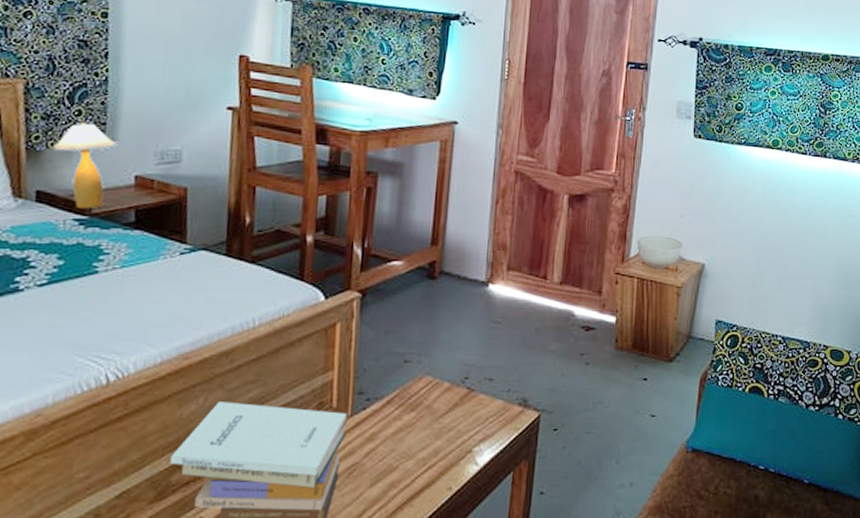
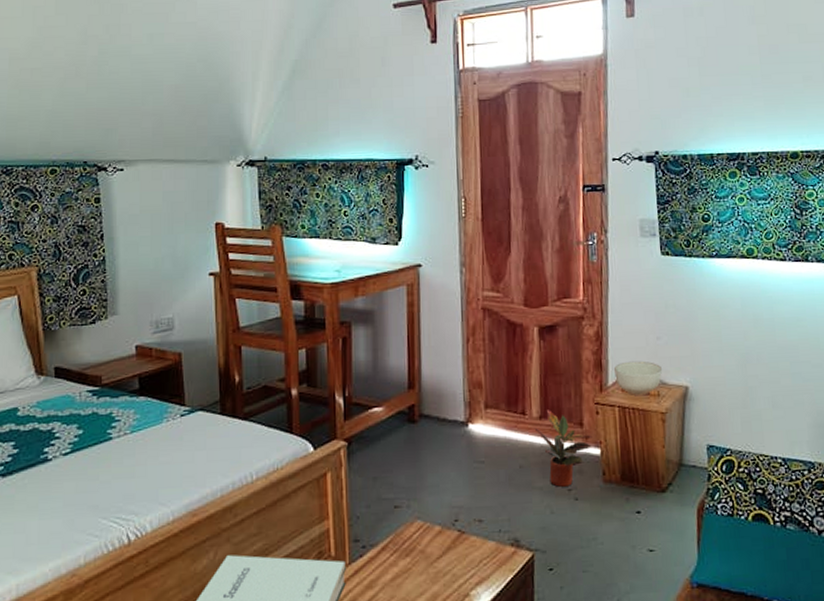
table lamp: present [53,118,115,209] -> none [65,297,116,380]
potted plant: none [554,276,610,351] -> present [534,410,593,487]

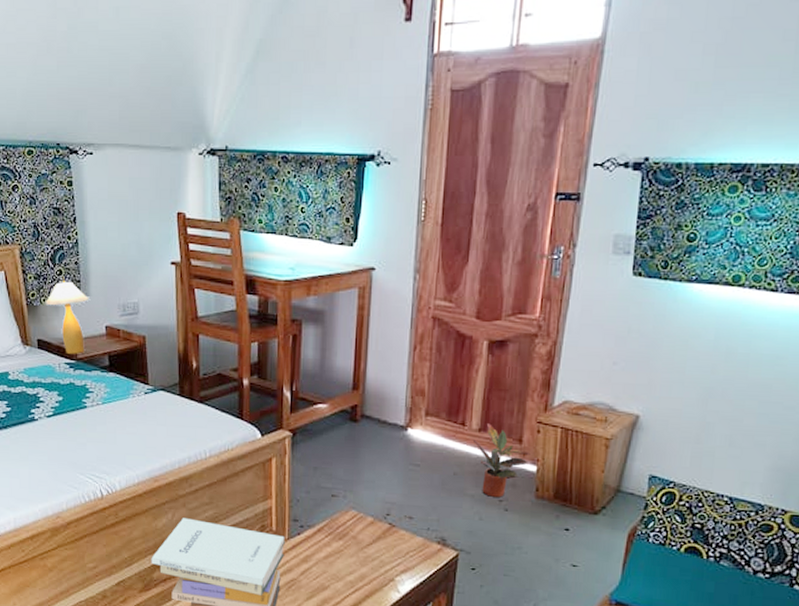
table lamp: none [65,297,116,380] -> present [45,277,88,354]
bowl: present [614,361,663,396] -> none [562,384,615,420]

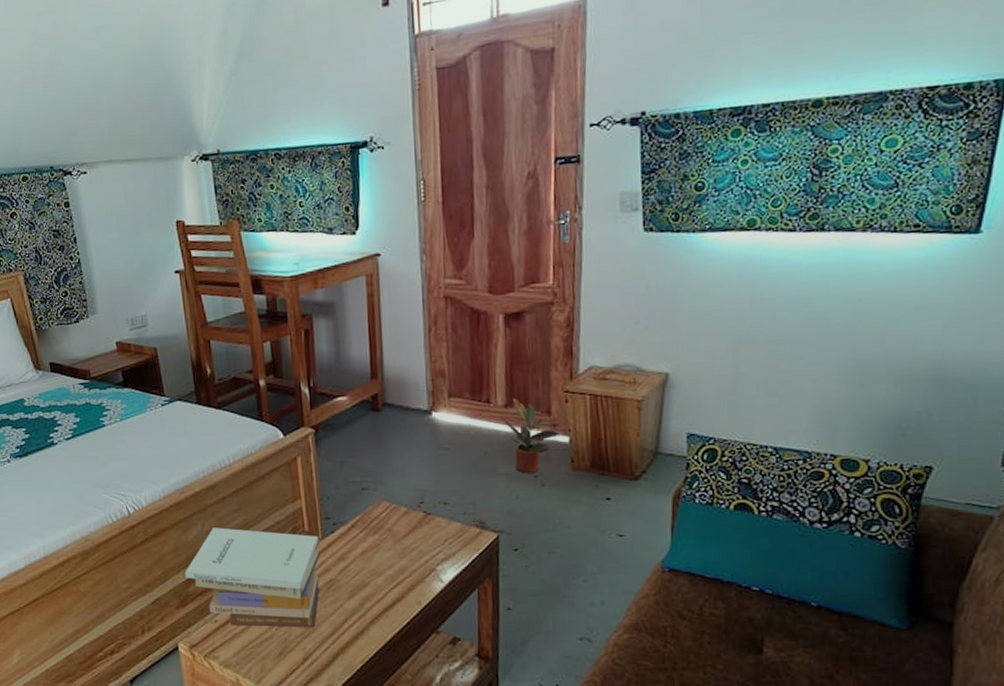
table lamp: present [45,277,88,354] -> none [53,298,97,374]

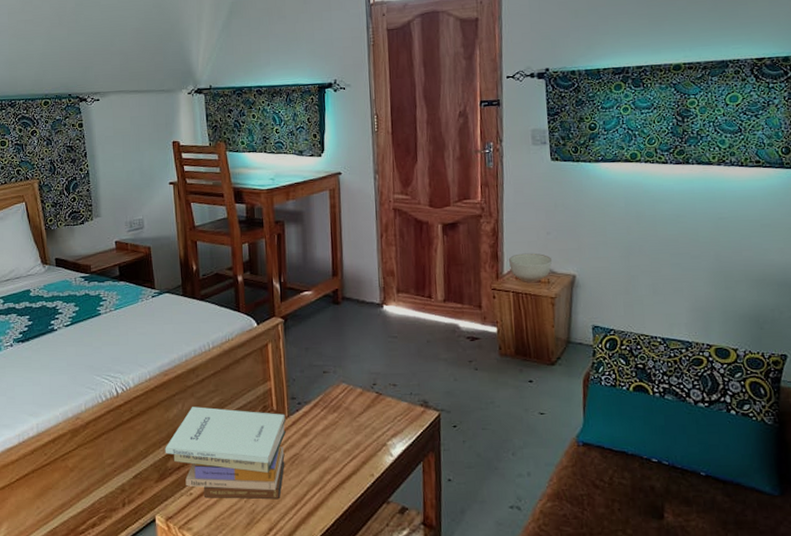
potted plant: present [499,398,561,473] -> none [439,294,490,359]
bowl: none [586,347,641,384] -> present [509,253,553,283]

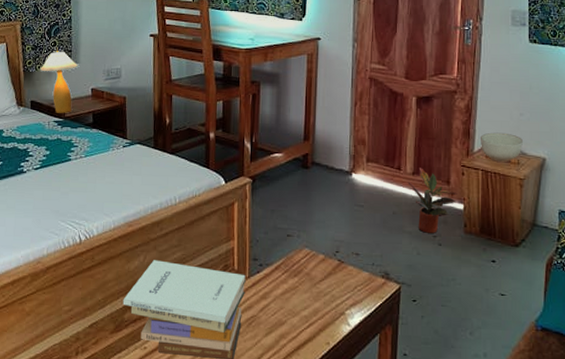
table lamp: none [61,203,99,269] -> present [40,48,78,113]
potted plant: none [439,294,490,359] -> present [407,168,457,233]

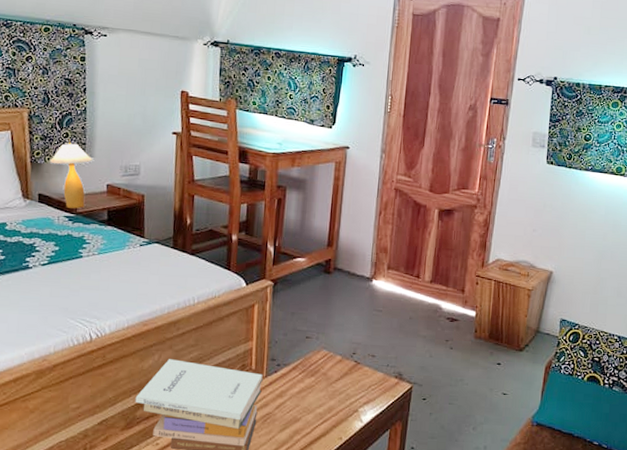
potted plant: present [407,168,457,233] -> none [425,276,471,338]
bowl: present [481,132,524,163] -> none [495,246,535,275]

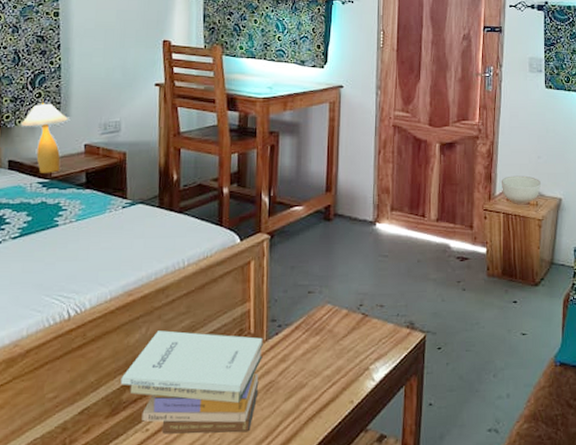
bowl: none [495,246,535,275] -> present [502,175,542,205]

